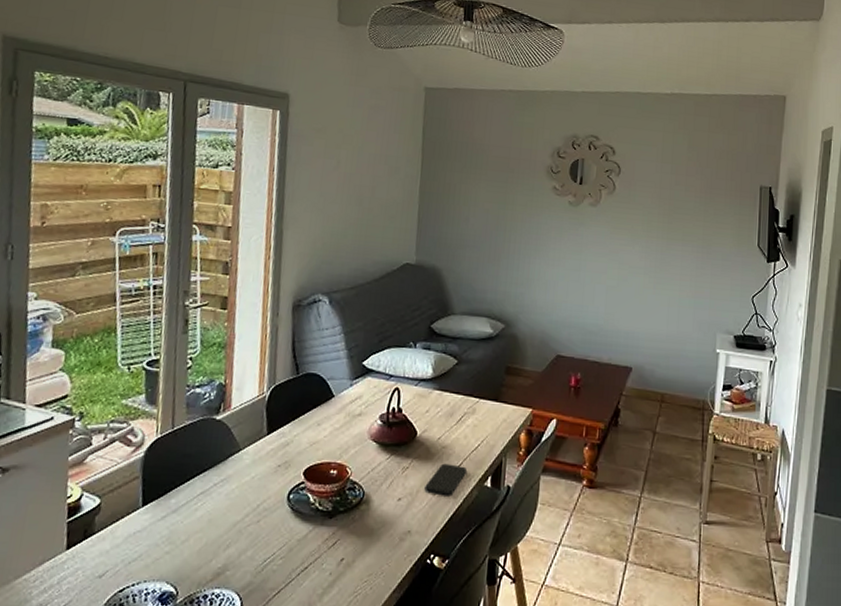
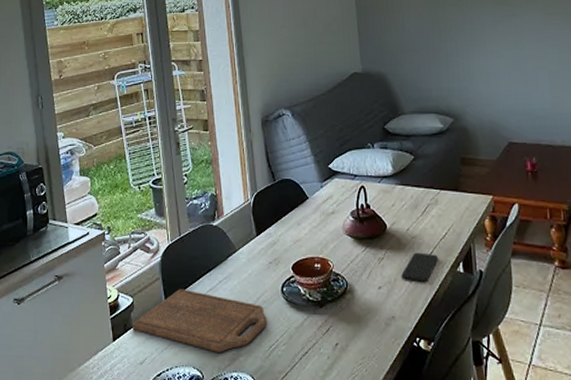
cutting board: none [95,491,266,566] -> present [132,289,267,352]

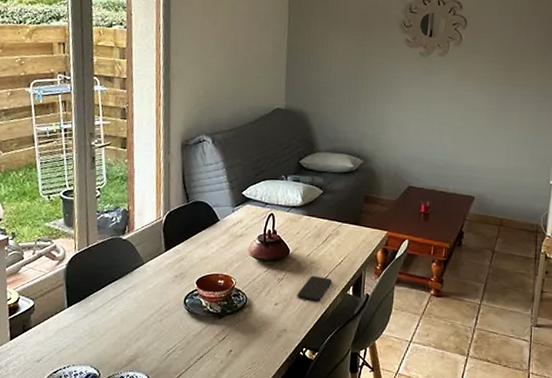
cutting board: present [132,289,267,352] -> none [31,295,168,354]

